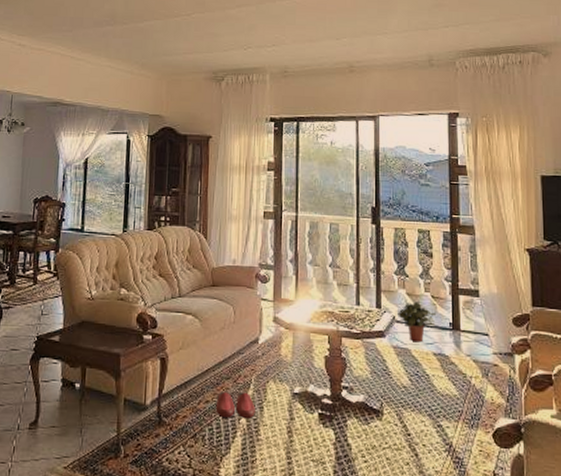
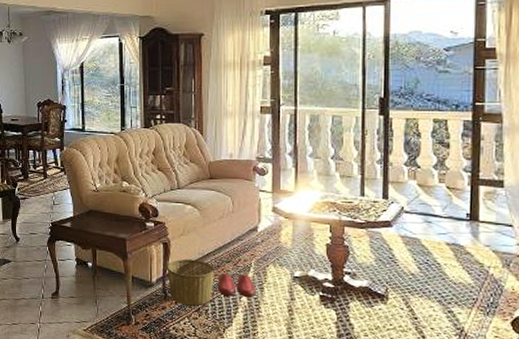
basket: none [163,376,214,432] -> present [167,258,214,306]
potted plant: present [398,301,437,343] -> none [407,192,452,233]

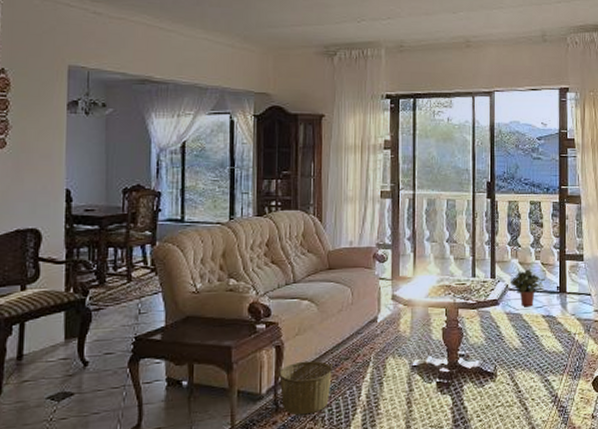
slippers: present [217,272,256,297] -> none [335,370,375,398]
potted plant: none [407,192,452,233] -> present [511,269,546,307]

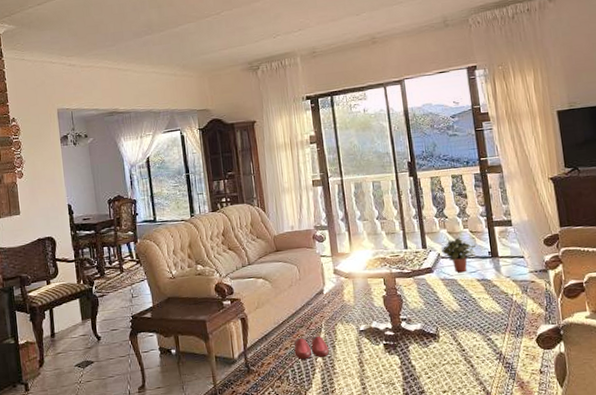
basket: present [279,360,332,416] -> none [246,329,291,376]
slippers: none [335,370,375,398] -> present [294,335,329,360]

